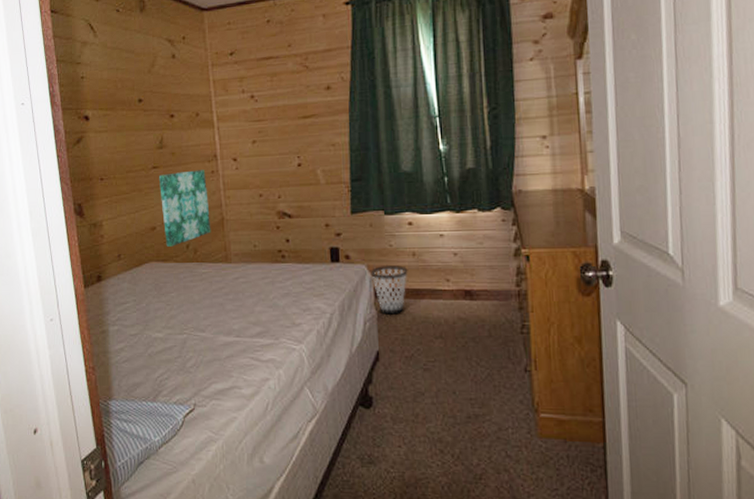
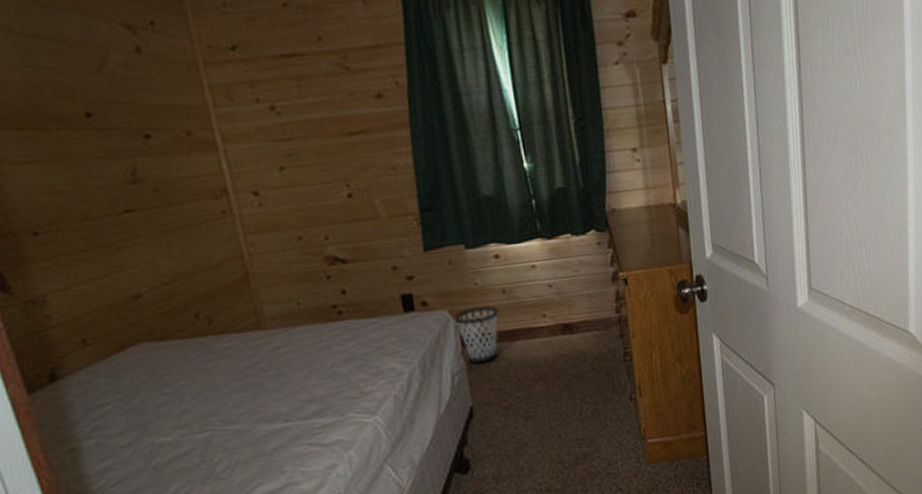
wall art: present [158,170,211,247] -> none [135,210,232,320]

